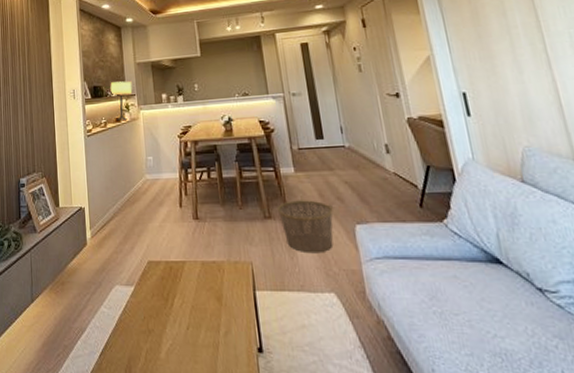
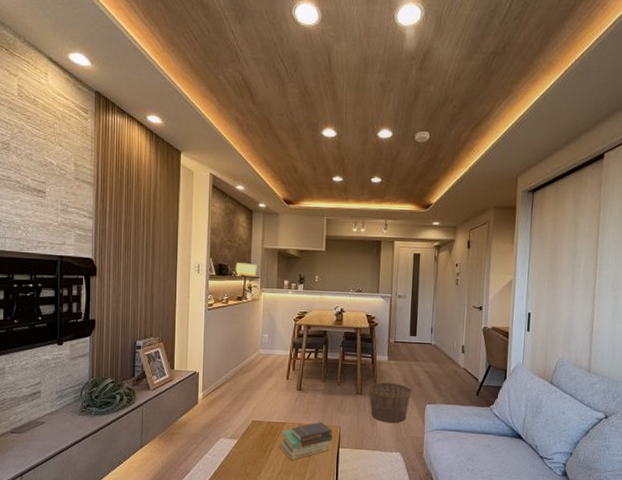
books: none [183,257,245,310] -> present [280,422,332,461]

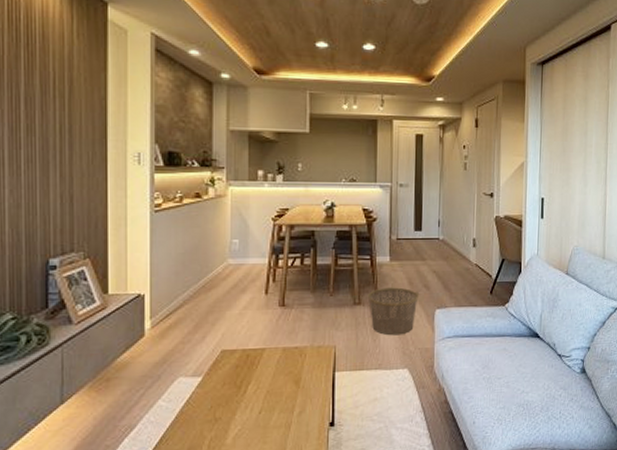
table lamp: present [235,263,257,300] -> none [192,149,221,197]
books: present [280,422,332,461] -> none [259,342,326,395]

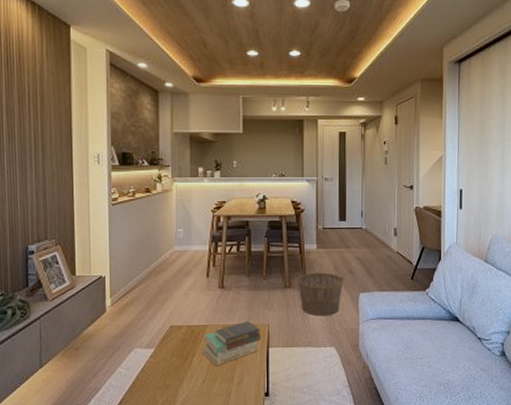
books: none [259,342,326,395] -> present [203,321,260,366]

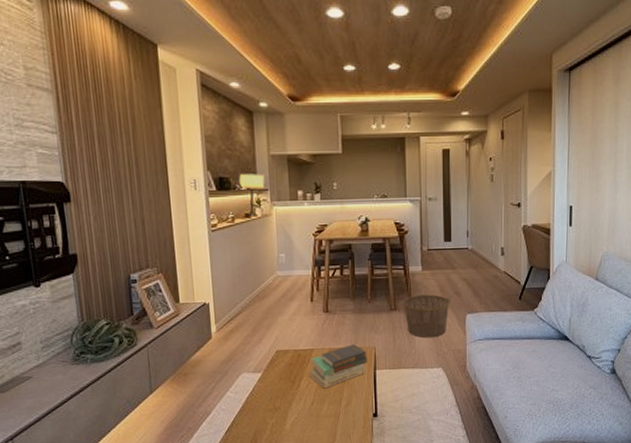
table lamp: none [142,150,167,192] -> present [239,174,265,217]

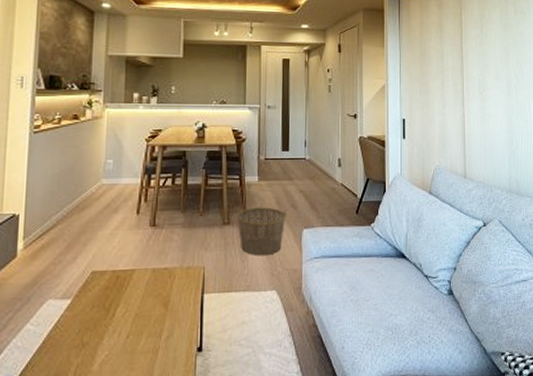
table lamp: present [239,174,265,217] -> none [71,73,100,119]
books: present [310,344,367,389] -> none [128,263,195,318]

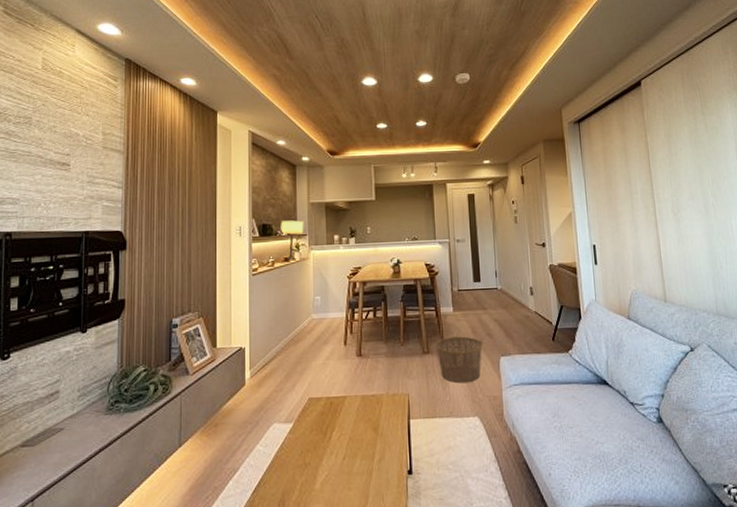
table lamp: none [71,73,100,119] -> present [280,220,304,261]

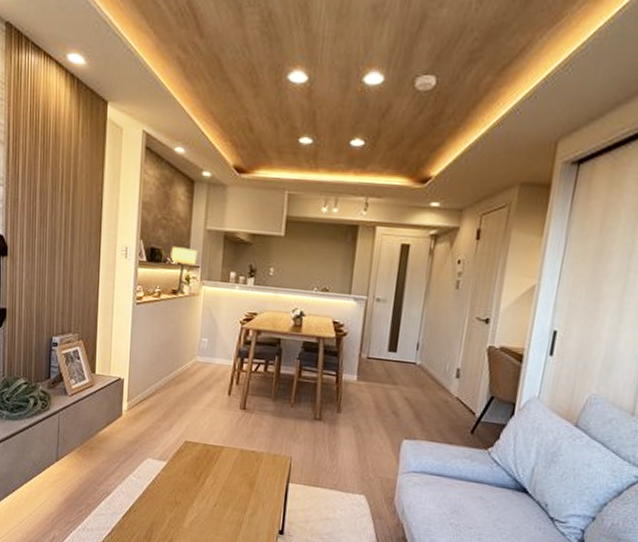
basket: present [435,336,483,384] -> none [329,407,386,460]

